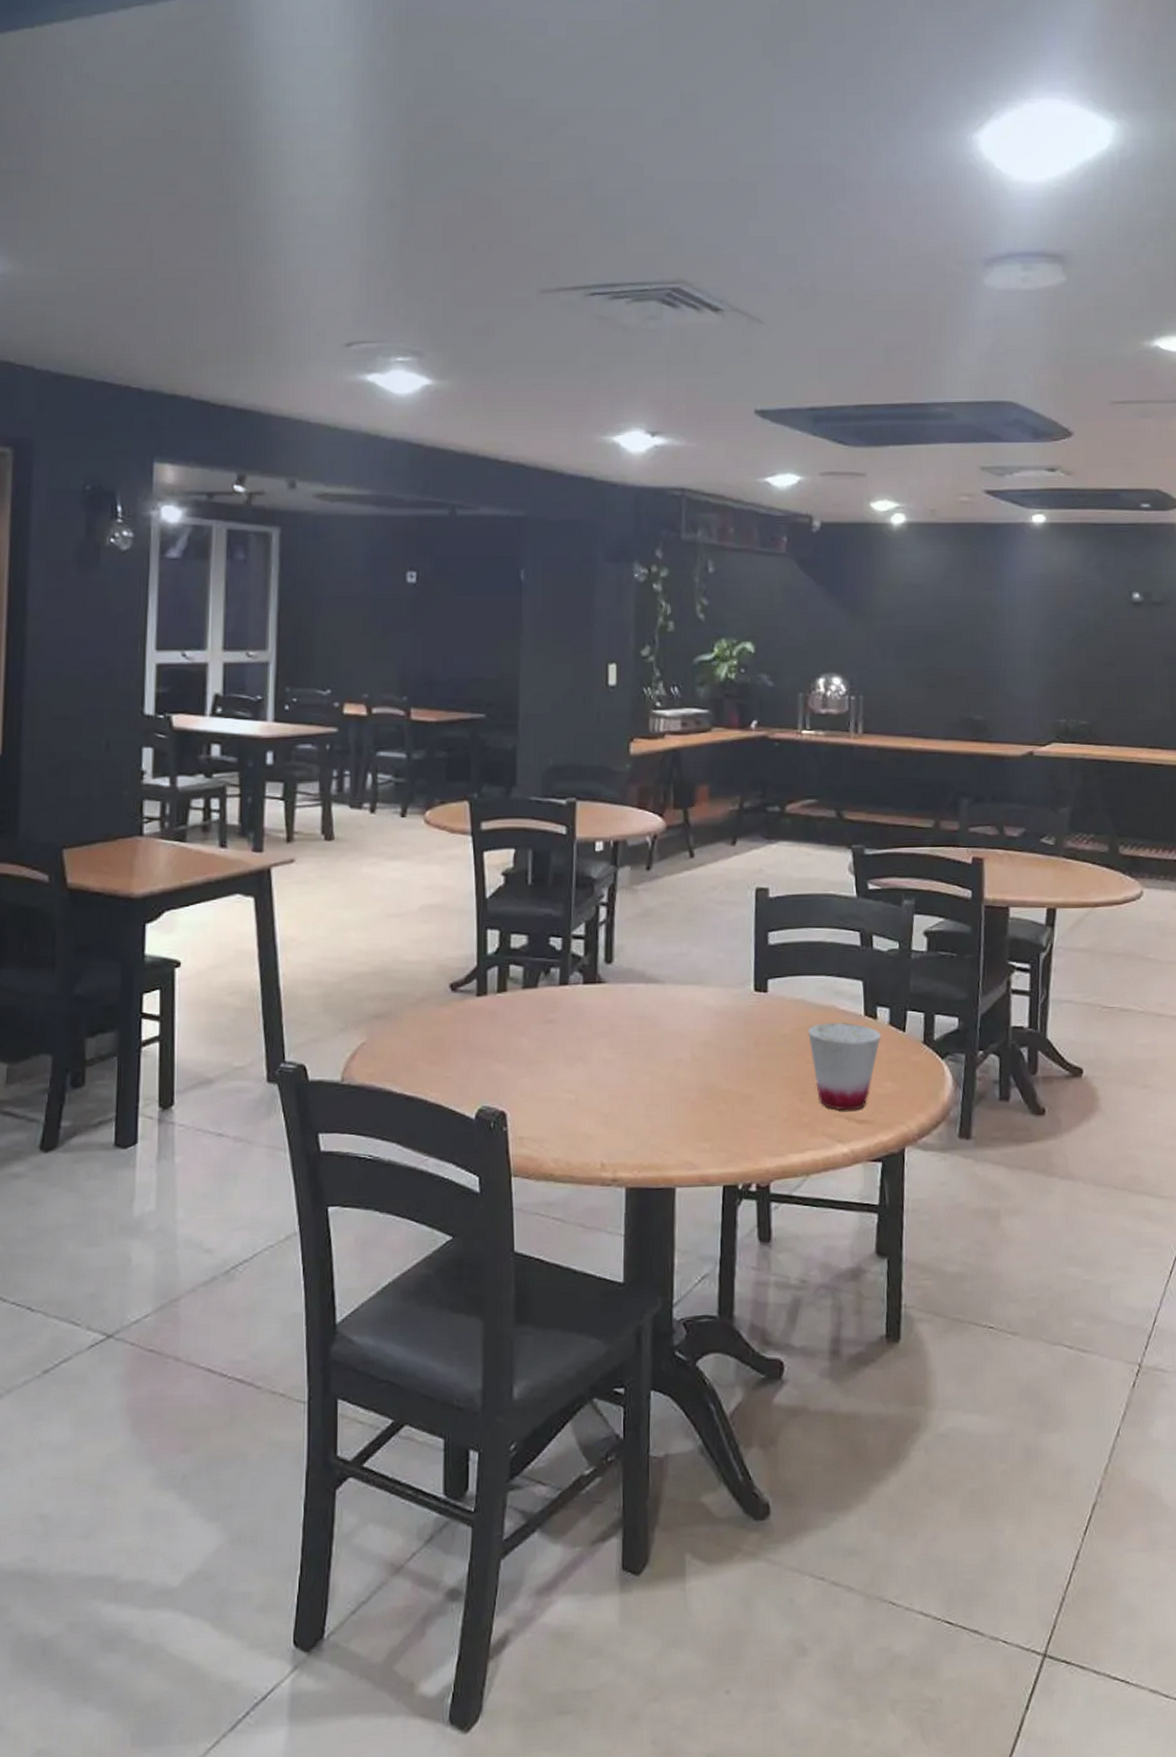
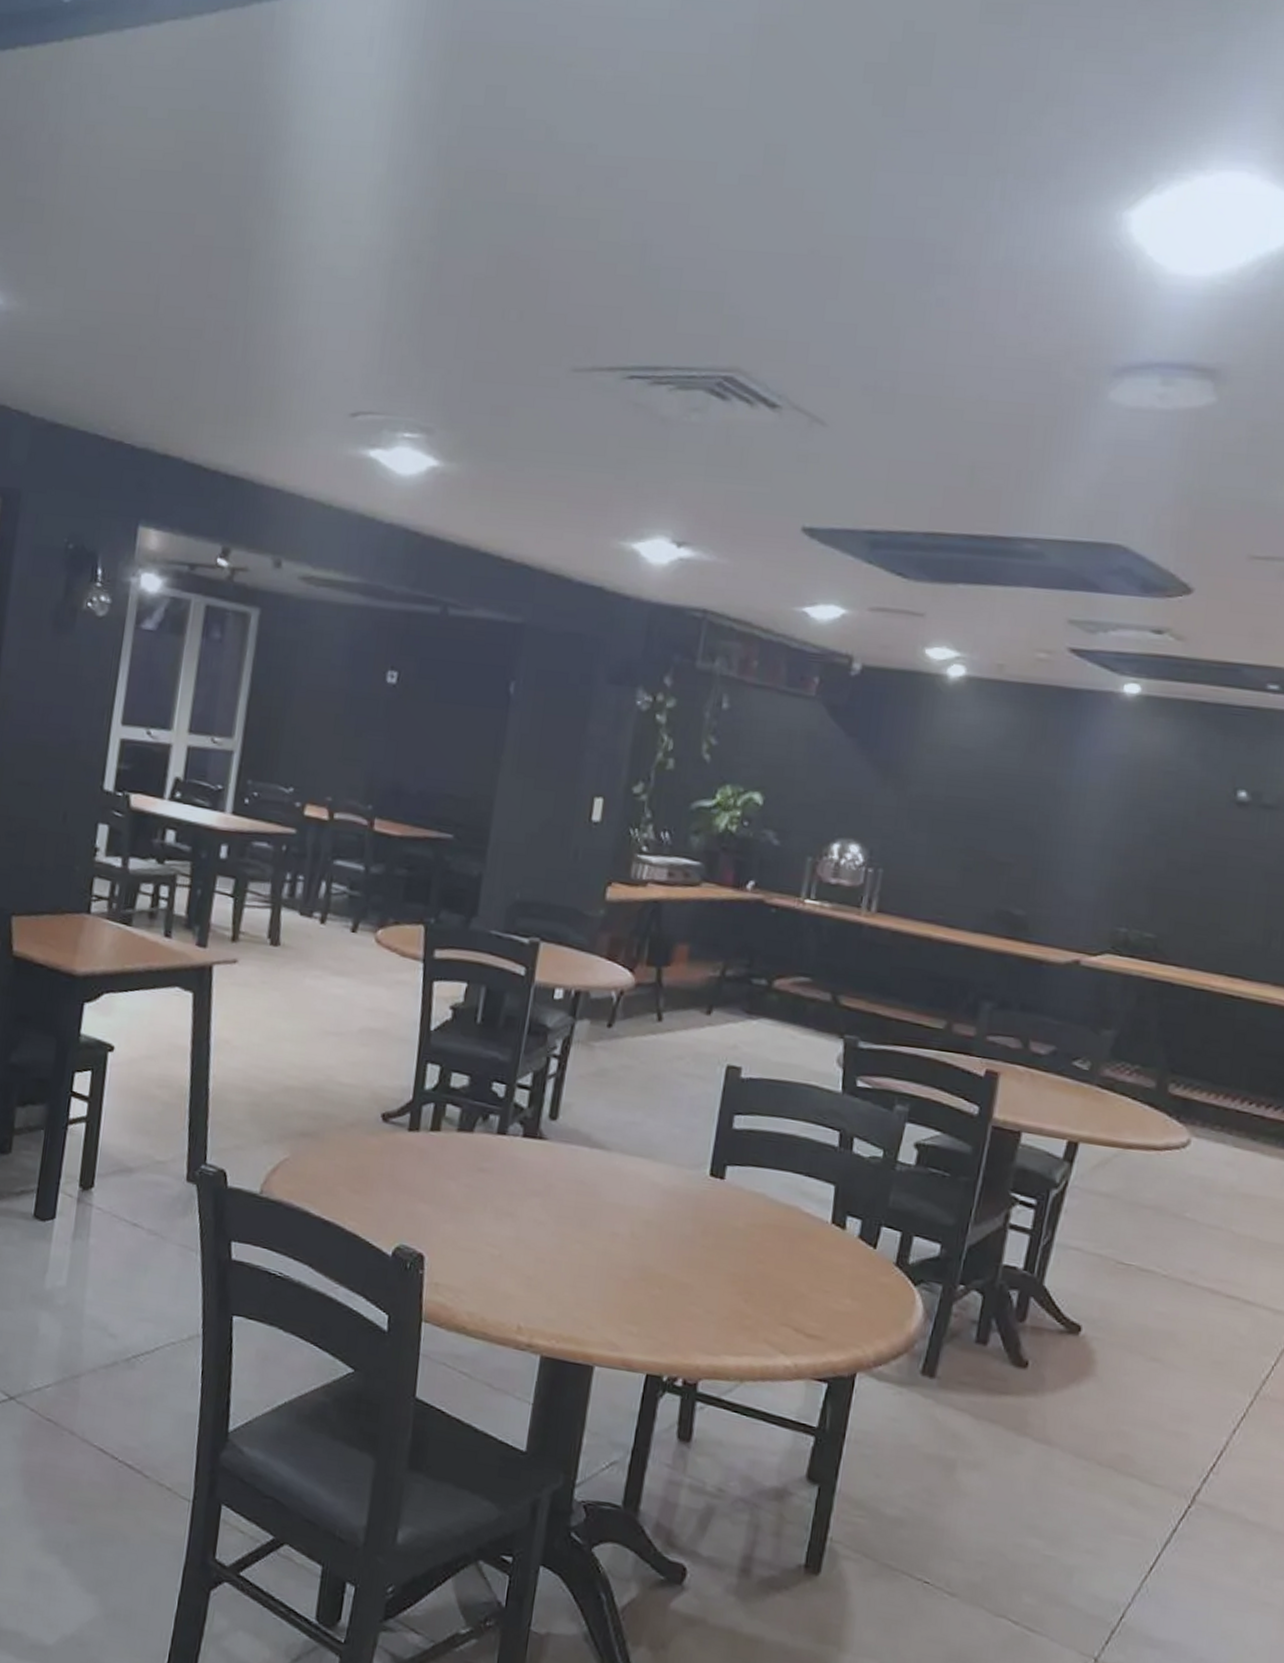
cup: present [808,1022,881,1111] -> none [763,1222,847,1323]

